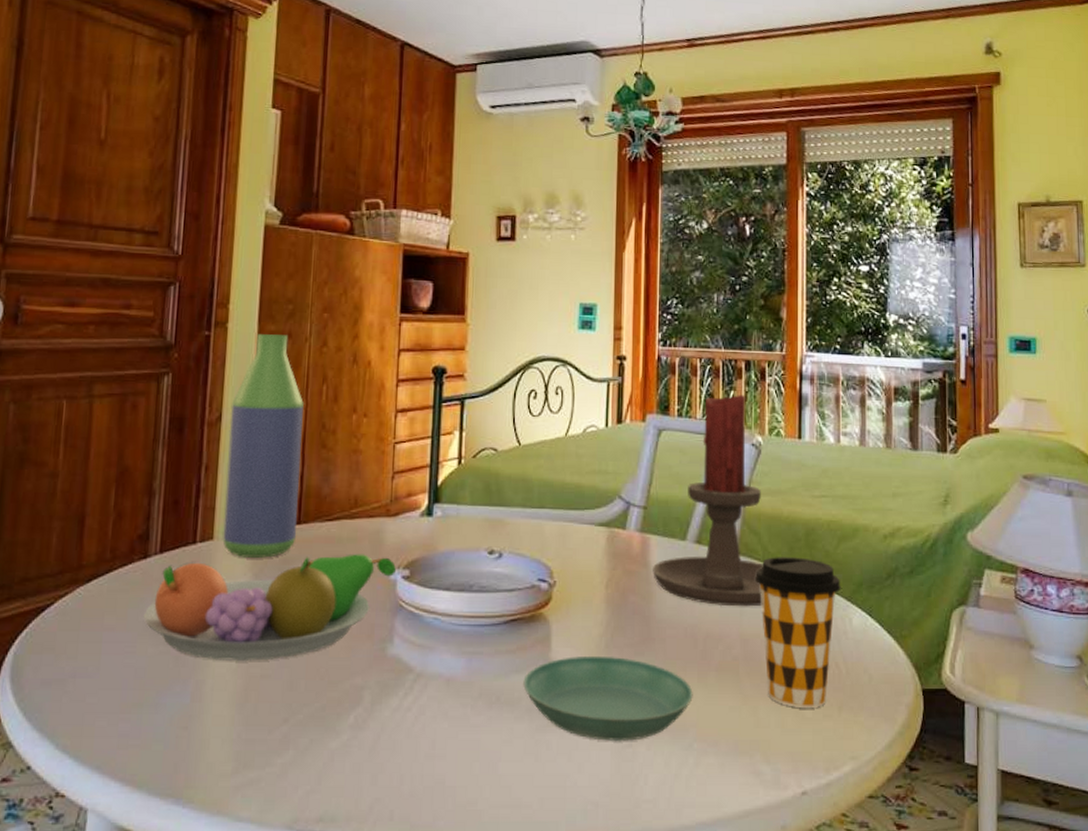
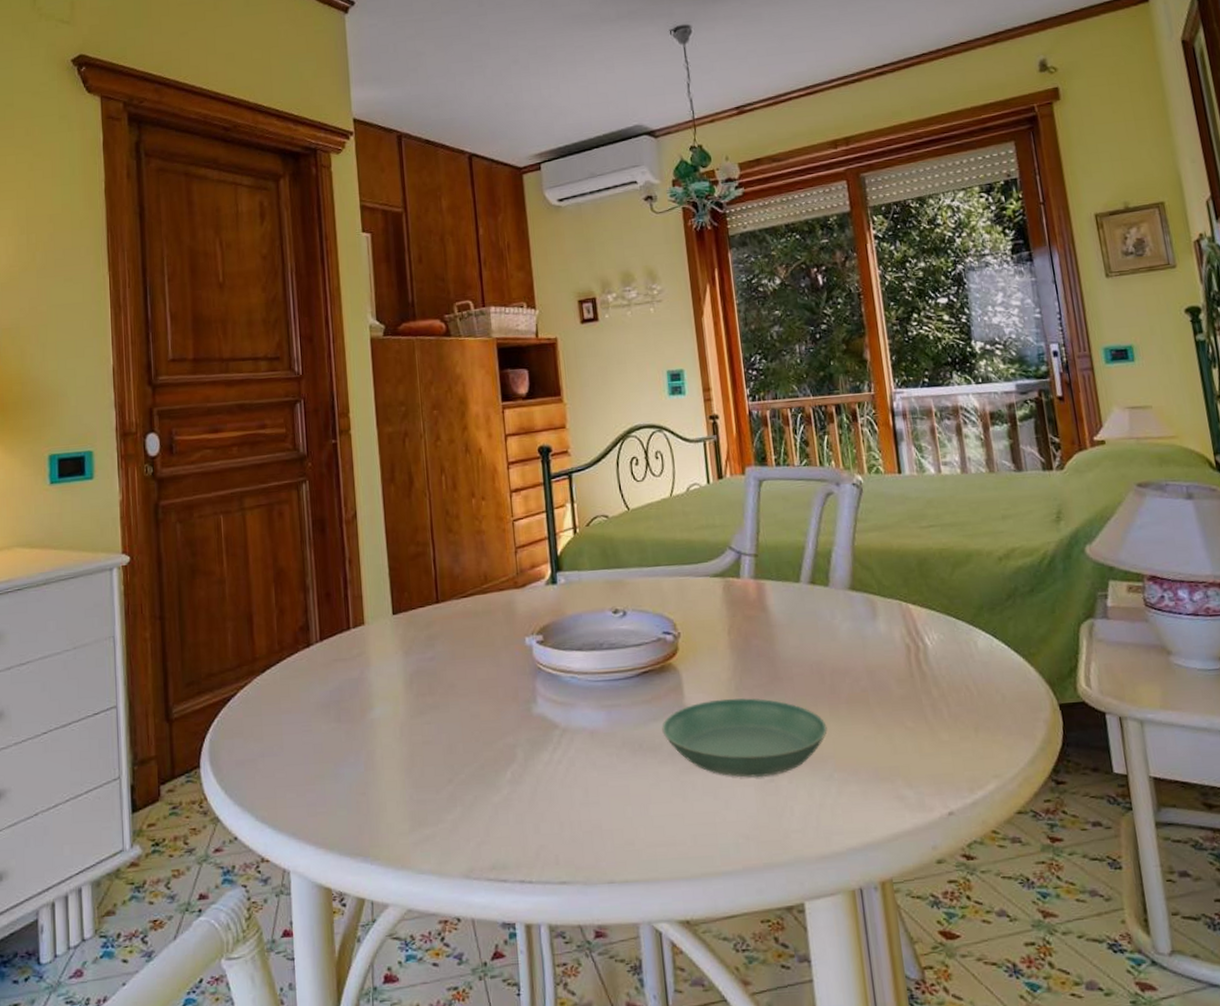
fruit bowl: present [143,554,396,661] -> none [314,624,530,732]
bottle: present [223,334,304,558] -> none [363,434,436,638]
candle holder: present [653,393,763,607] -> none [771,438,885,641]
coffee cup: present [755,557,841,709] -> none [873,587,962,732]

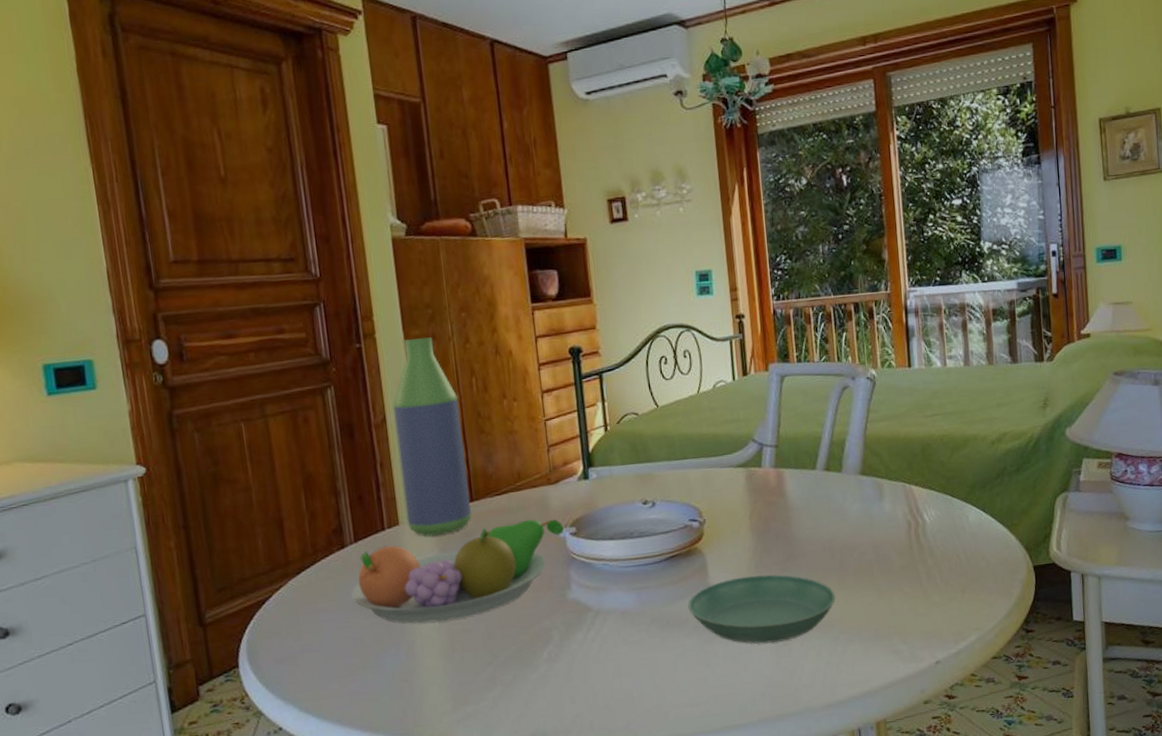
fruit bowl: none [314,624,530,732] -> present [351,519,564,624]
bottle: none [363,434,436,638] -> present [392,337,471,536]

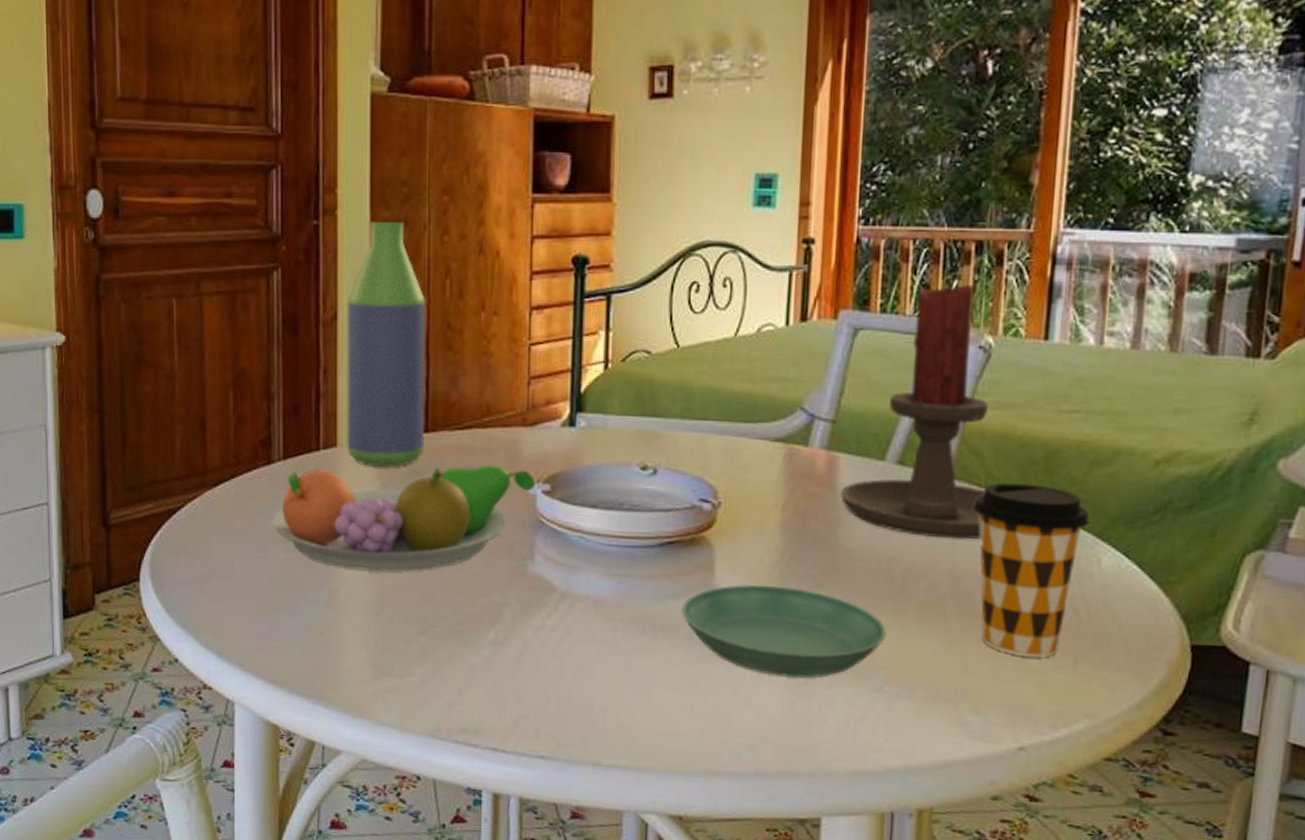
candle holder: none [789,335,889,521] -> present [841,283,988,540]
coffee cup: none [880,470,957,596] -> present [974,483,1090,658]

